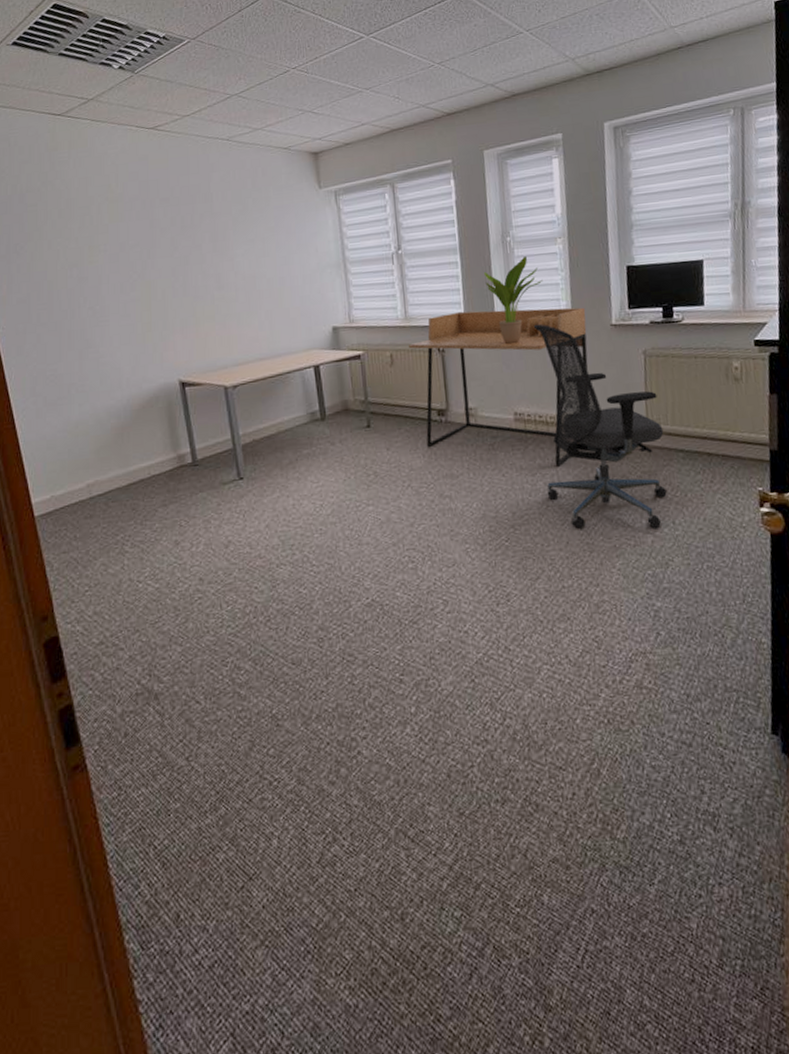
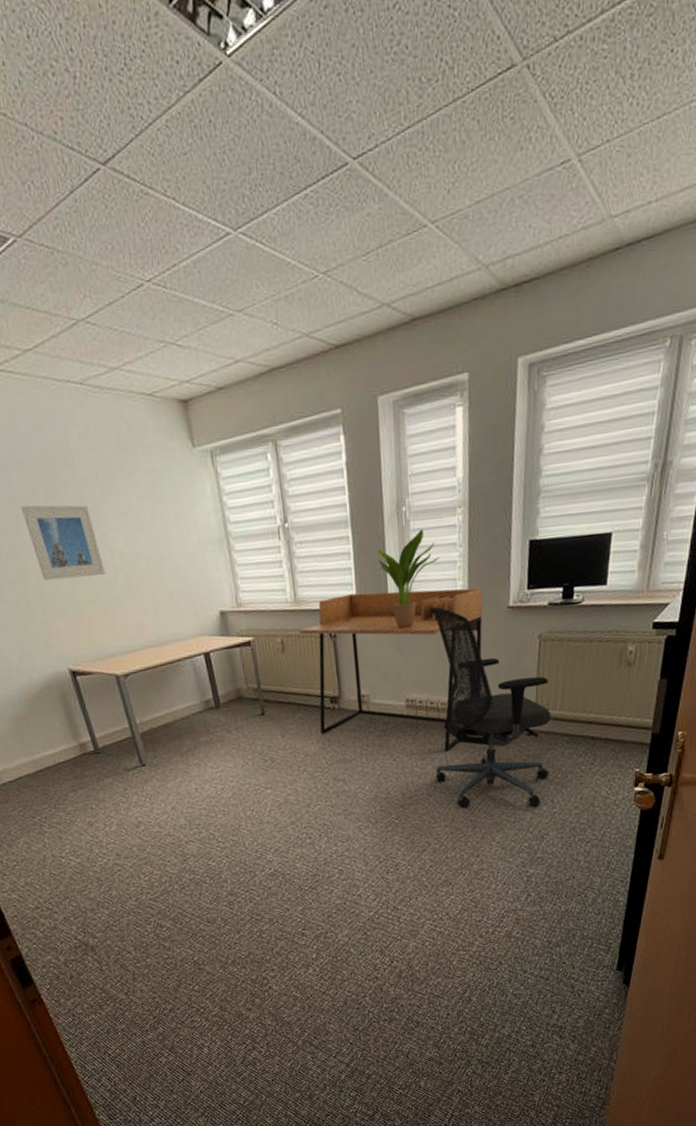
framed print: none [158,234,227,299] -> present [20,505,106,581]

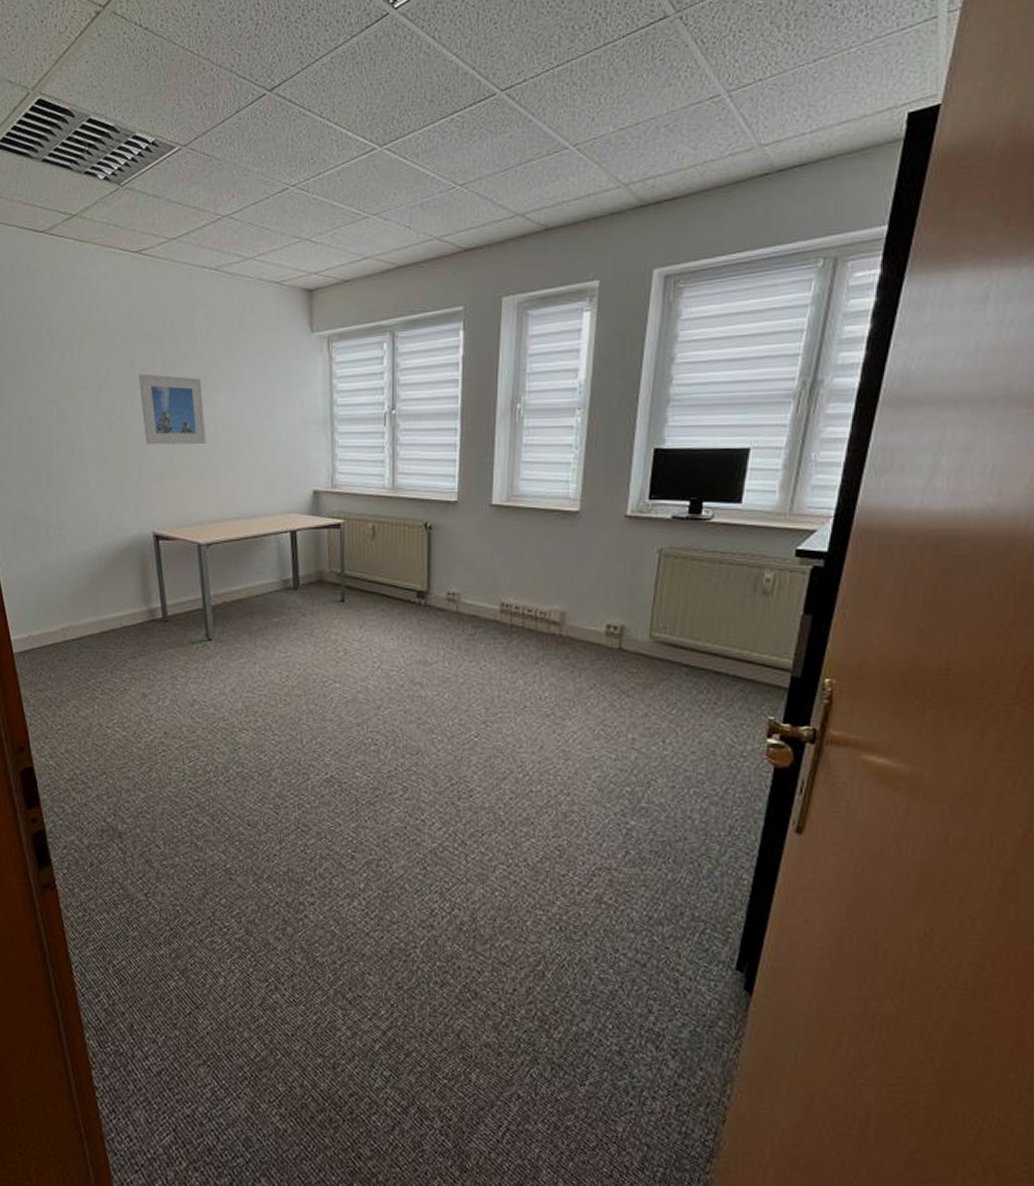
desk: present [300,587,483,751] -> none [393,485,598,666]
potted plant: present [377,530,440,628] -> none [486,428,553,526]
office chair: present [427,606,552,808] -> none [526,507,668,746]

